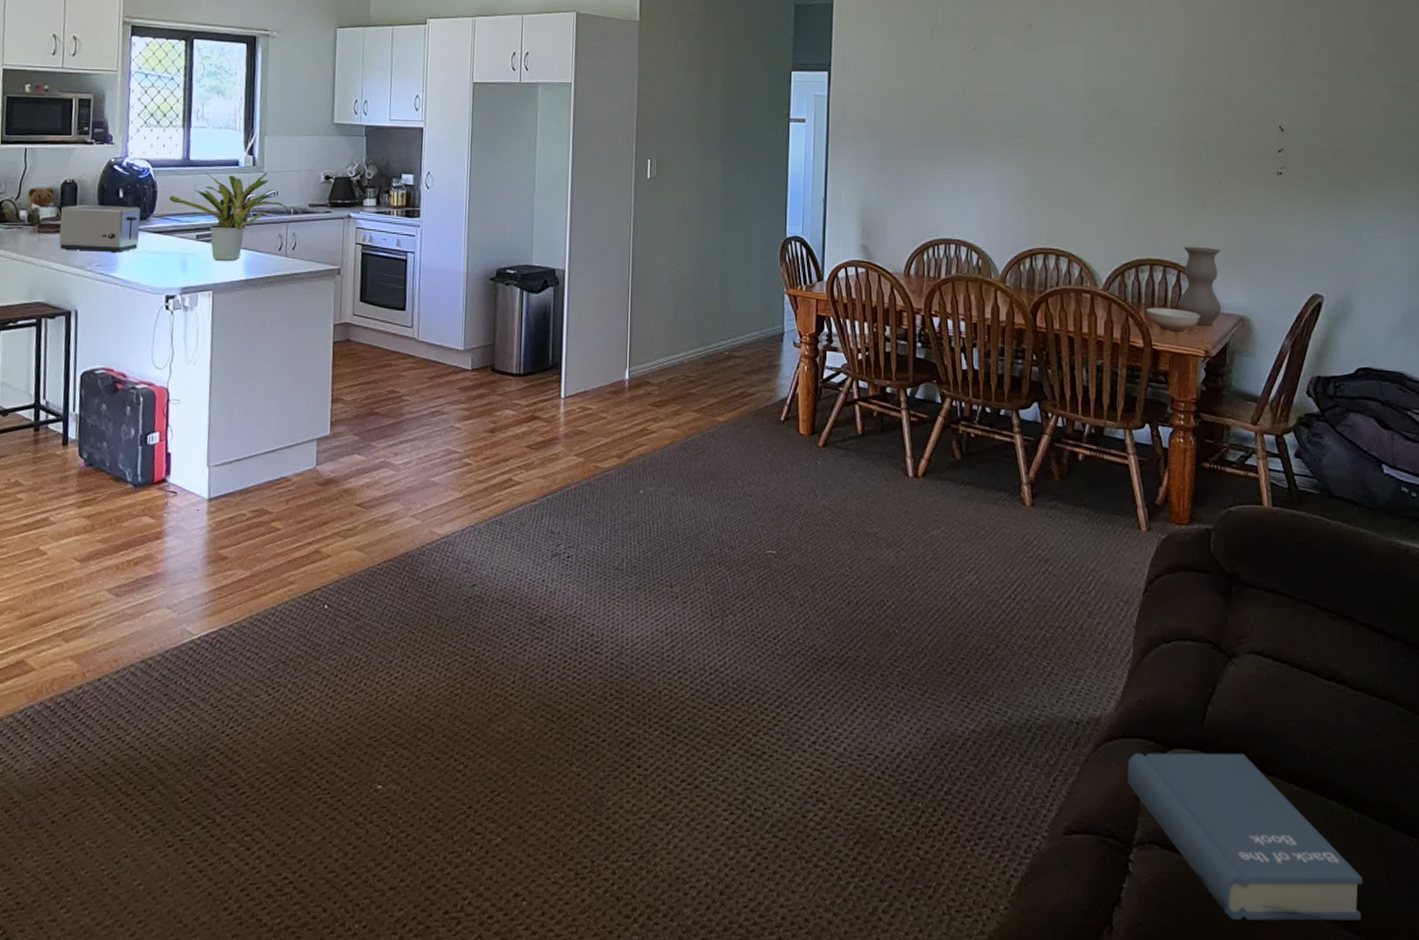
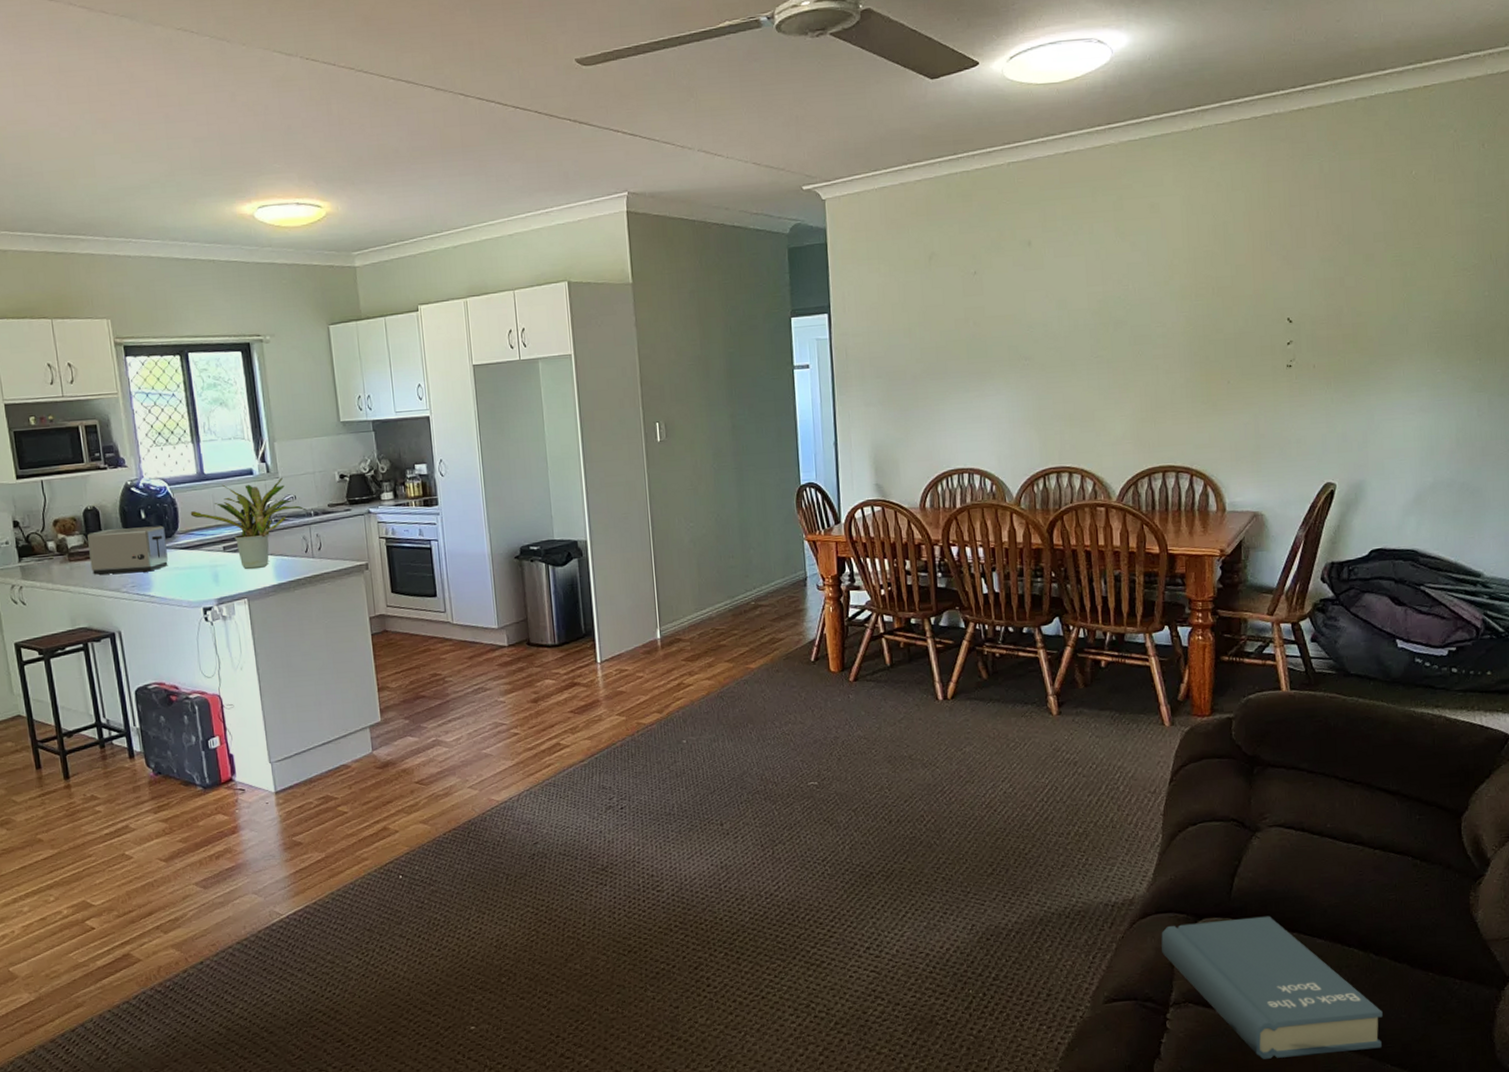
bowl: present [1146,307,1200,332] -> none [1161,512,1214,535]
vase: present [1177,246,1222,326] -> none [1191,448,1236,526]

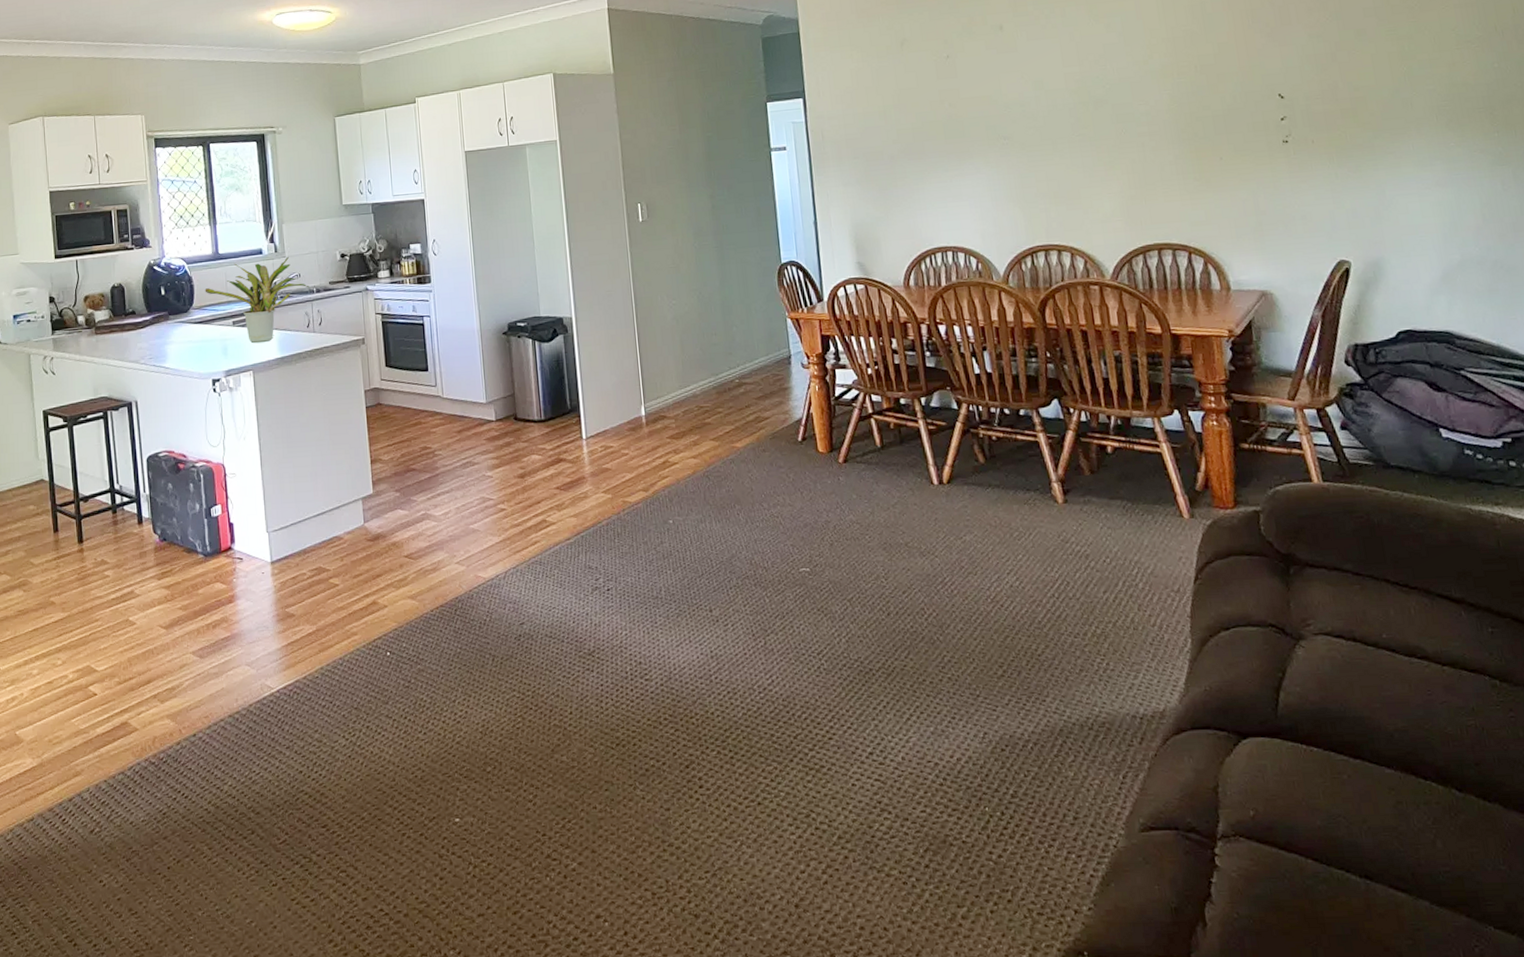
toaster: present [87,525,168,576] -> none [113,301,183,348]
book: present [1161,916,1383,1059] -> none [1200,738,1480,910]

